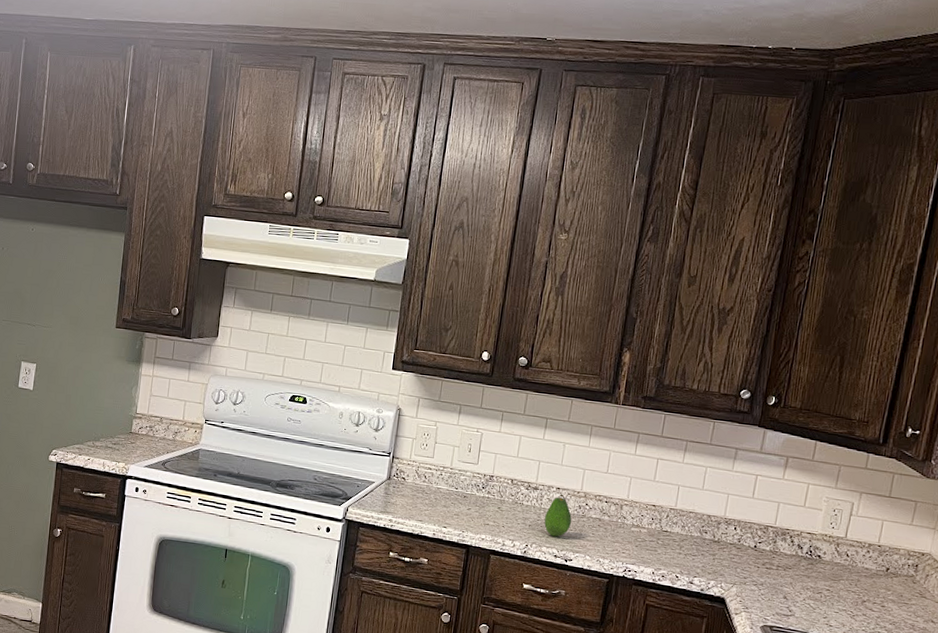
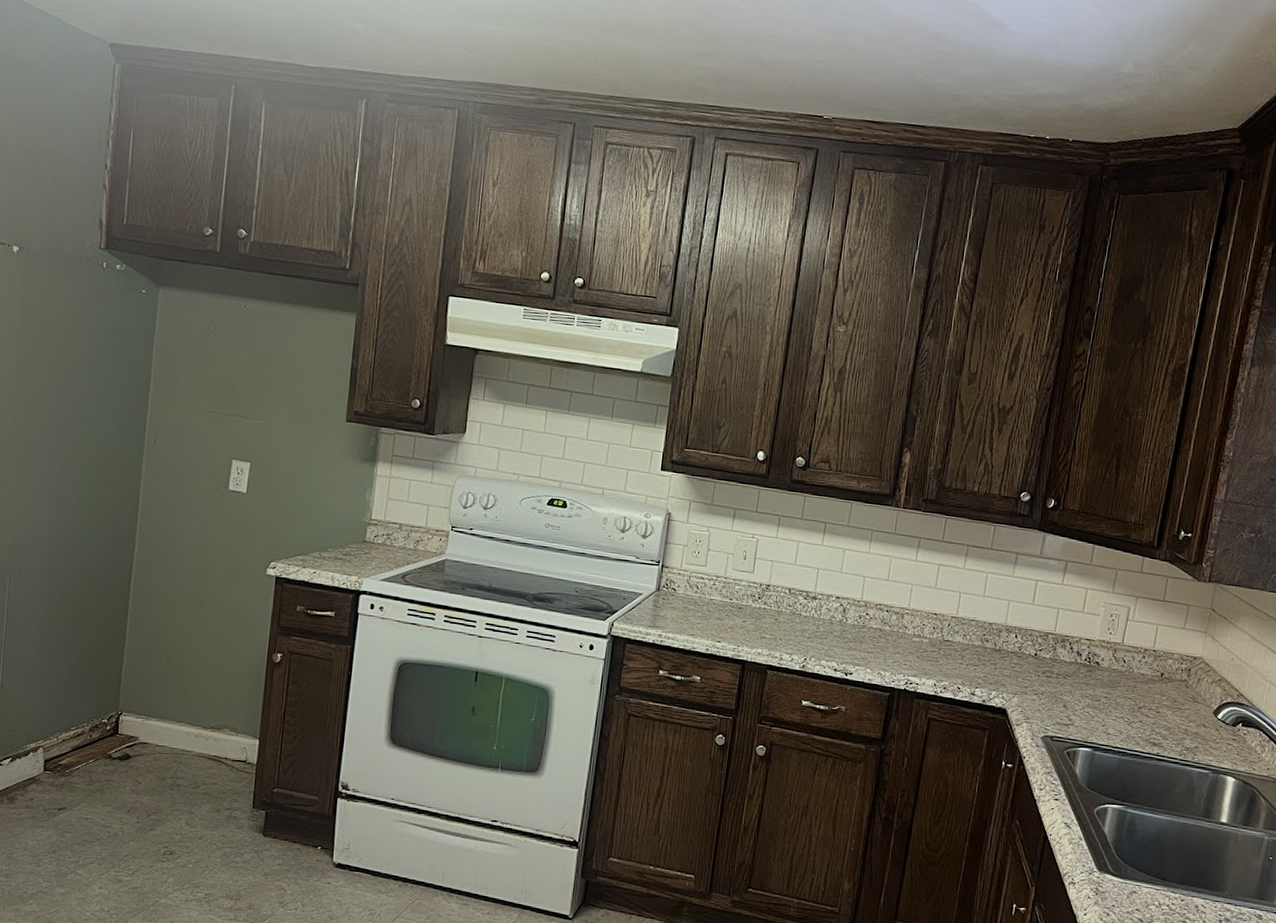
fruit: present [544,497,572,537] -> none [823,607,852,650]

